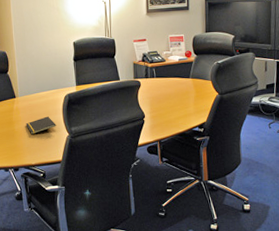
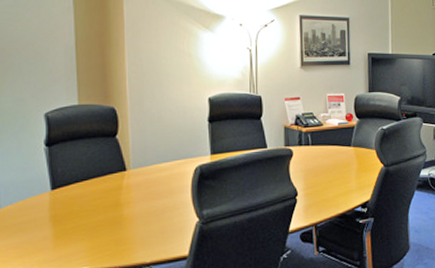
notepad: present [26,116,56,135] -> none [139,195,182,221]

